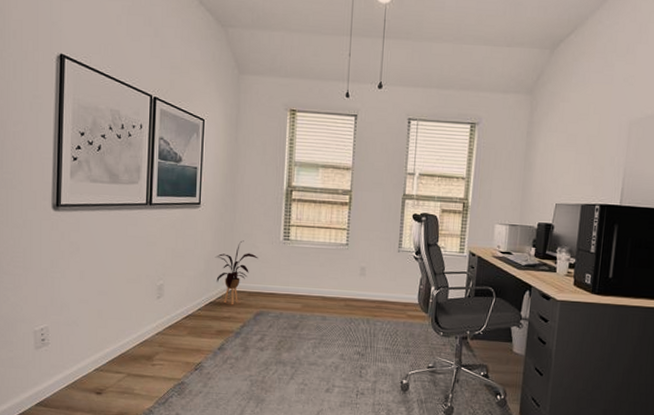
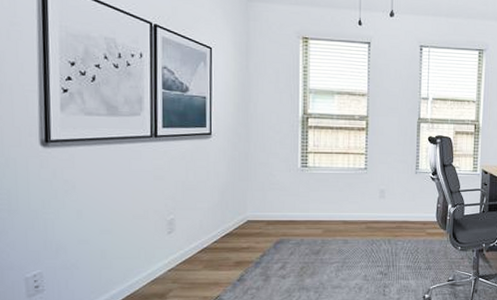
house plant: present [215,240,258,305] -> none [229,169,276,235]

